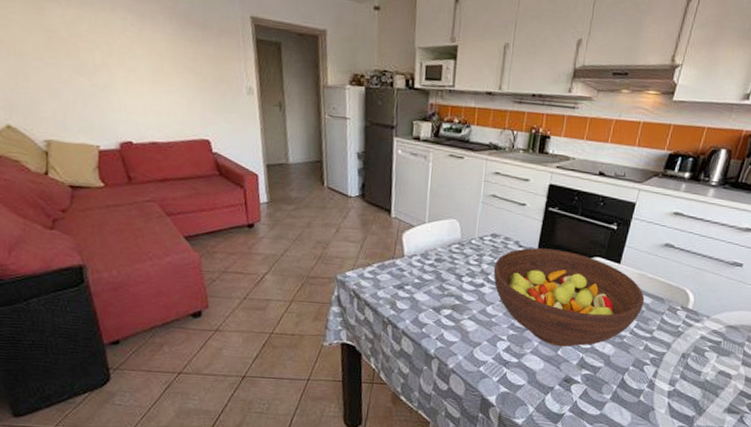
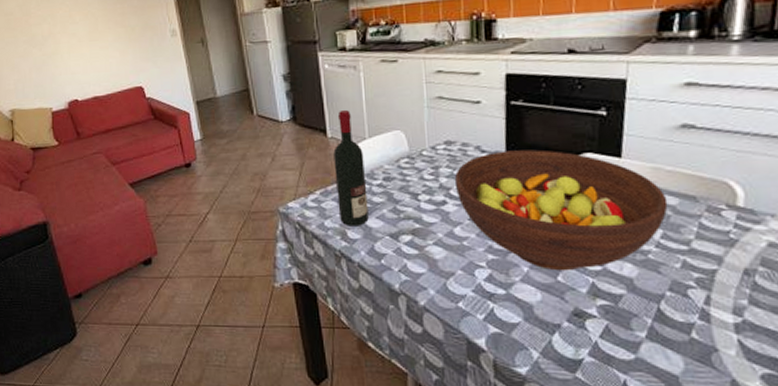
wine bottle: none [391,194,421,299] -> present [333,110,369,226]

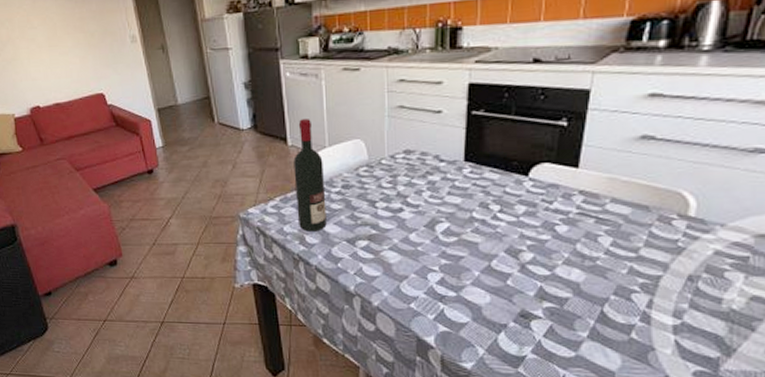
fruit bowl: present [454,149,668,271] -> none [412,159,620,276]

